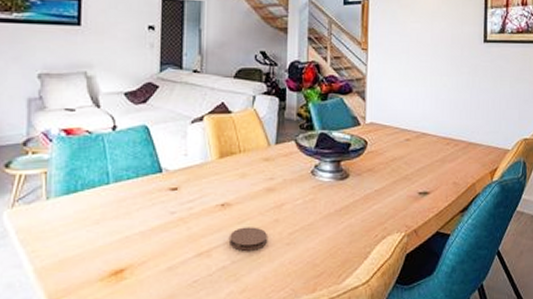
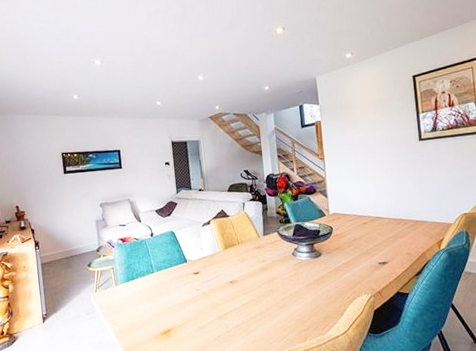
coaster: present [230,227,267,251] -> none [239,296,266,314]

